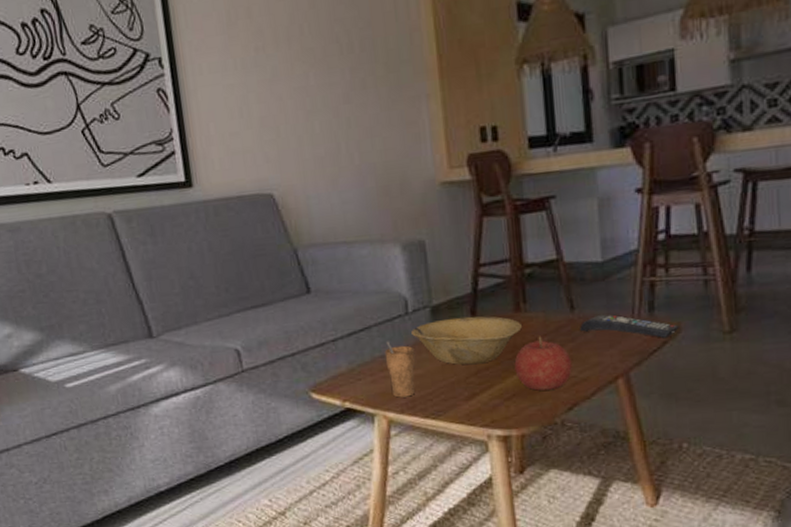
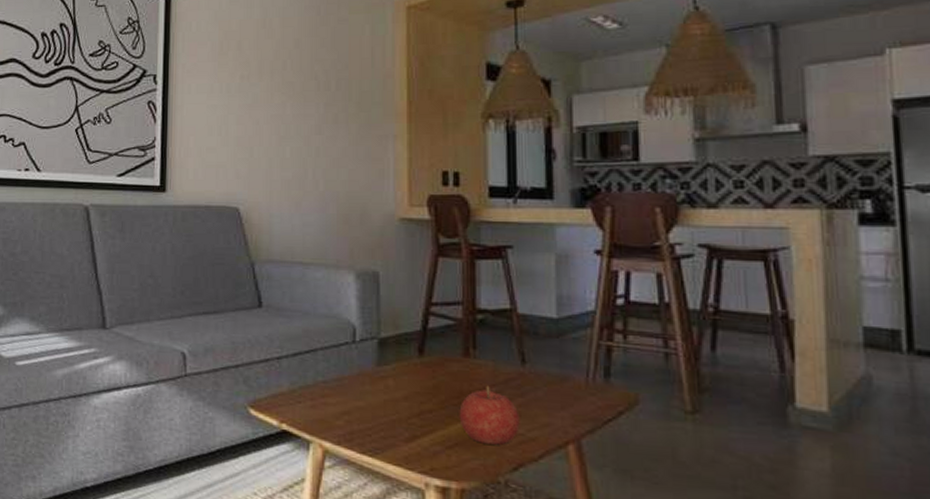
cup: present [384,341,416,398] -> none [327,367,358,429]
bowl: present [411,316,522,365] -> none [357,353,470,406]
remote control: present [580,314,679,338] -> none [531,372,637,408]

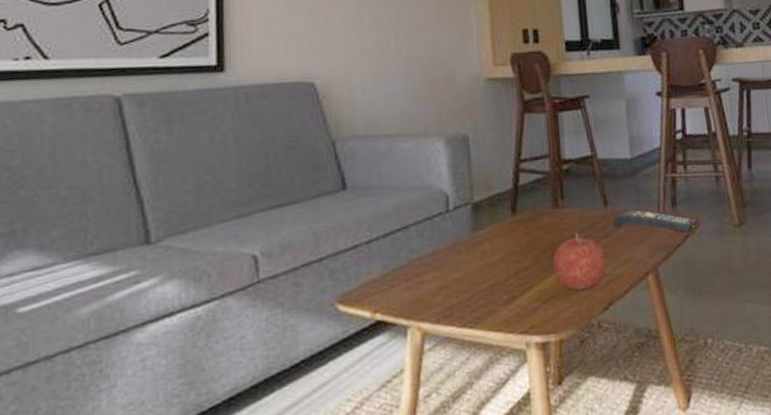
remote control: none [531,372,637,408] -> present [613,209,698,232]

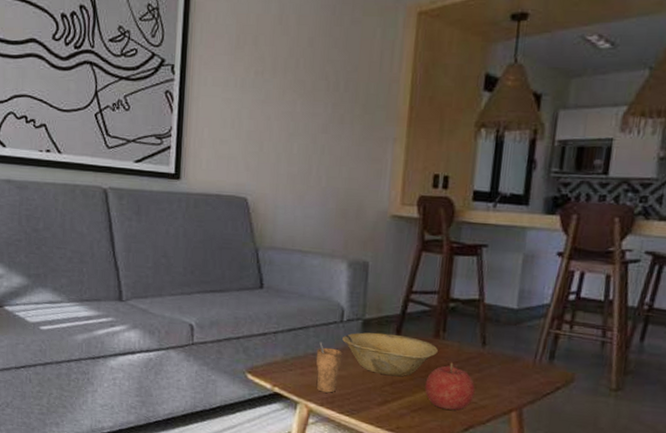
cup: none [422,241,455,305] -> present [316,342,343,393]
bowl: none [451,212,560,266] -> present [342,332,438,377]
remote control: present [613,209,698,232] -> none [487,353,573,385]

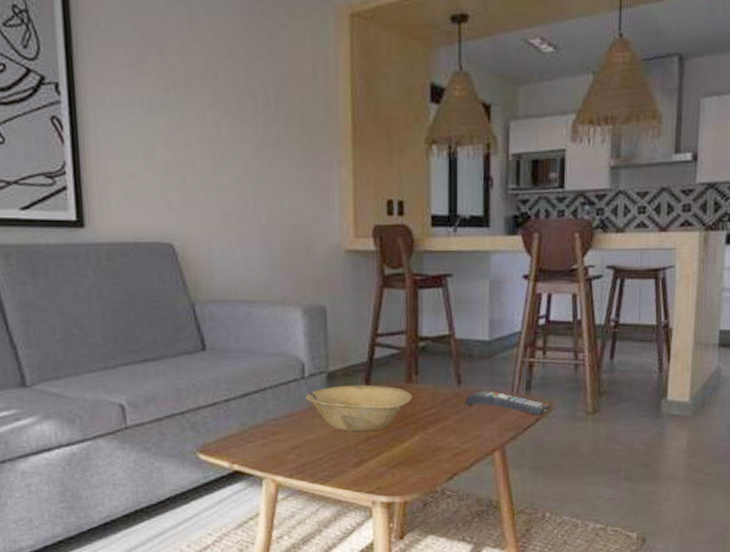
cup: present [316,342,343,393] -> none [278,404,308,462]
fruit: present [424,362,475,411] -> none [402,407,455,460]
remote control: none [487,353,573,385] -> present [465,390,551,415]

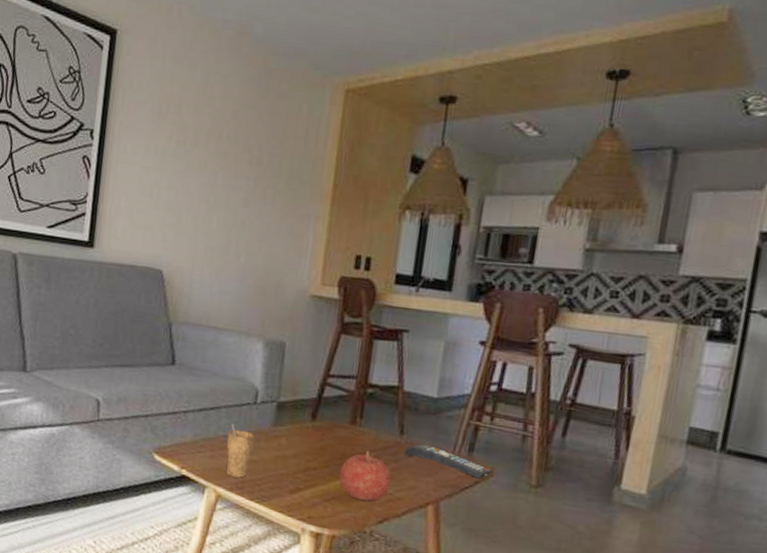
cup: none [278,404,308,462] -> present [226,423,255,478]
bowl: present [306,384,412,432] -> none [255,415,354,464]
fruit: none [402,407,455,460] -> present [339,450,391,502]

